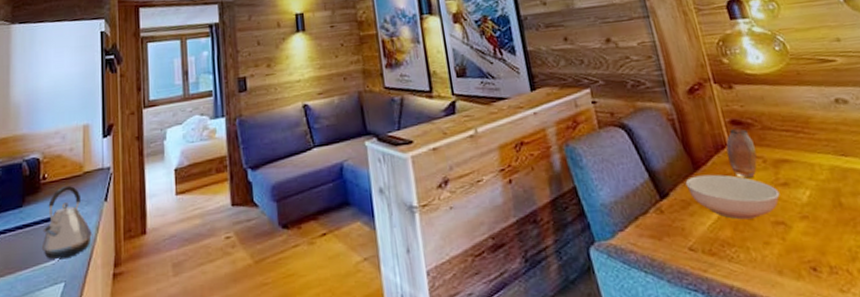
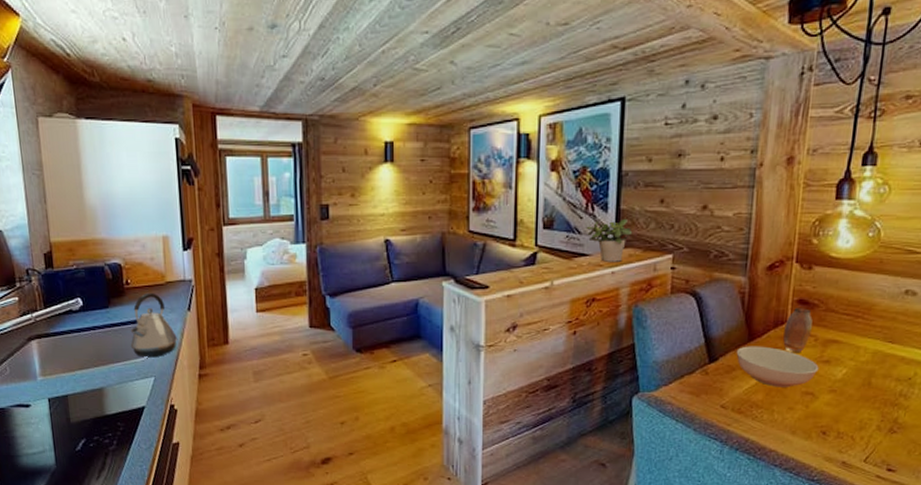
potted plant: none [498,59,545,104] -> present [586,218,633,262]

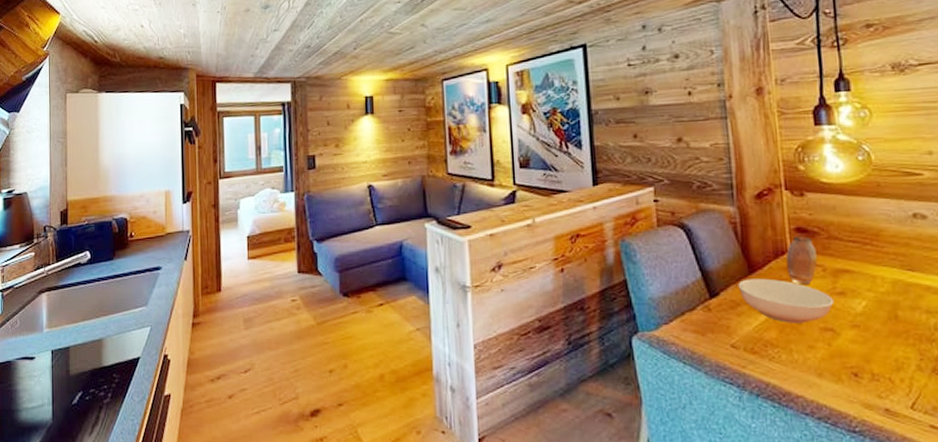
kettle: present [130,292,177,358] -> none [130,244,174,307]
potted plant: present [586,218,633,262] -> none [562,154,610,198]

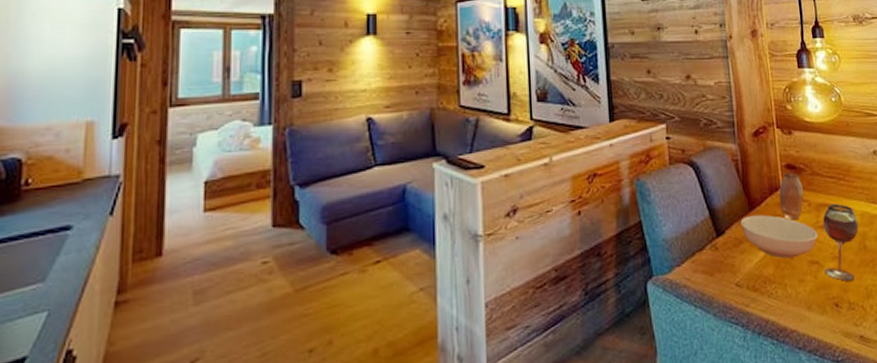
wineglass: none [841,270,889,351] -> present [823,204,859,281]

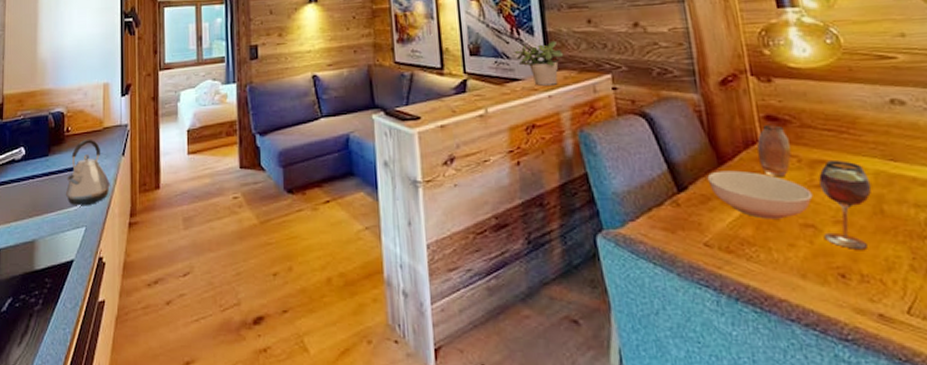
kettle: none [17,194,89,285] -> present [65,139,110,206]
potted plant: none [579,89,625,134] -> present [514,40,564,86]

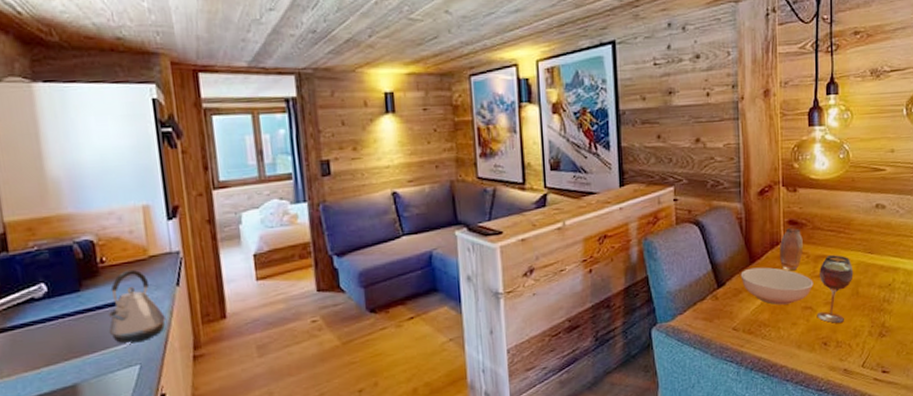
potted plant: present [514,40,564,86] -> none [591,155,635,199]

